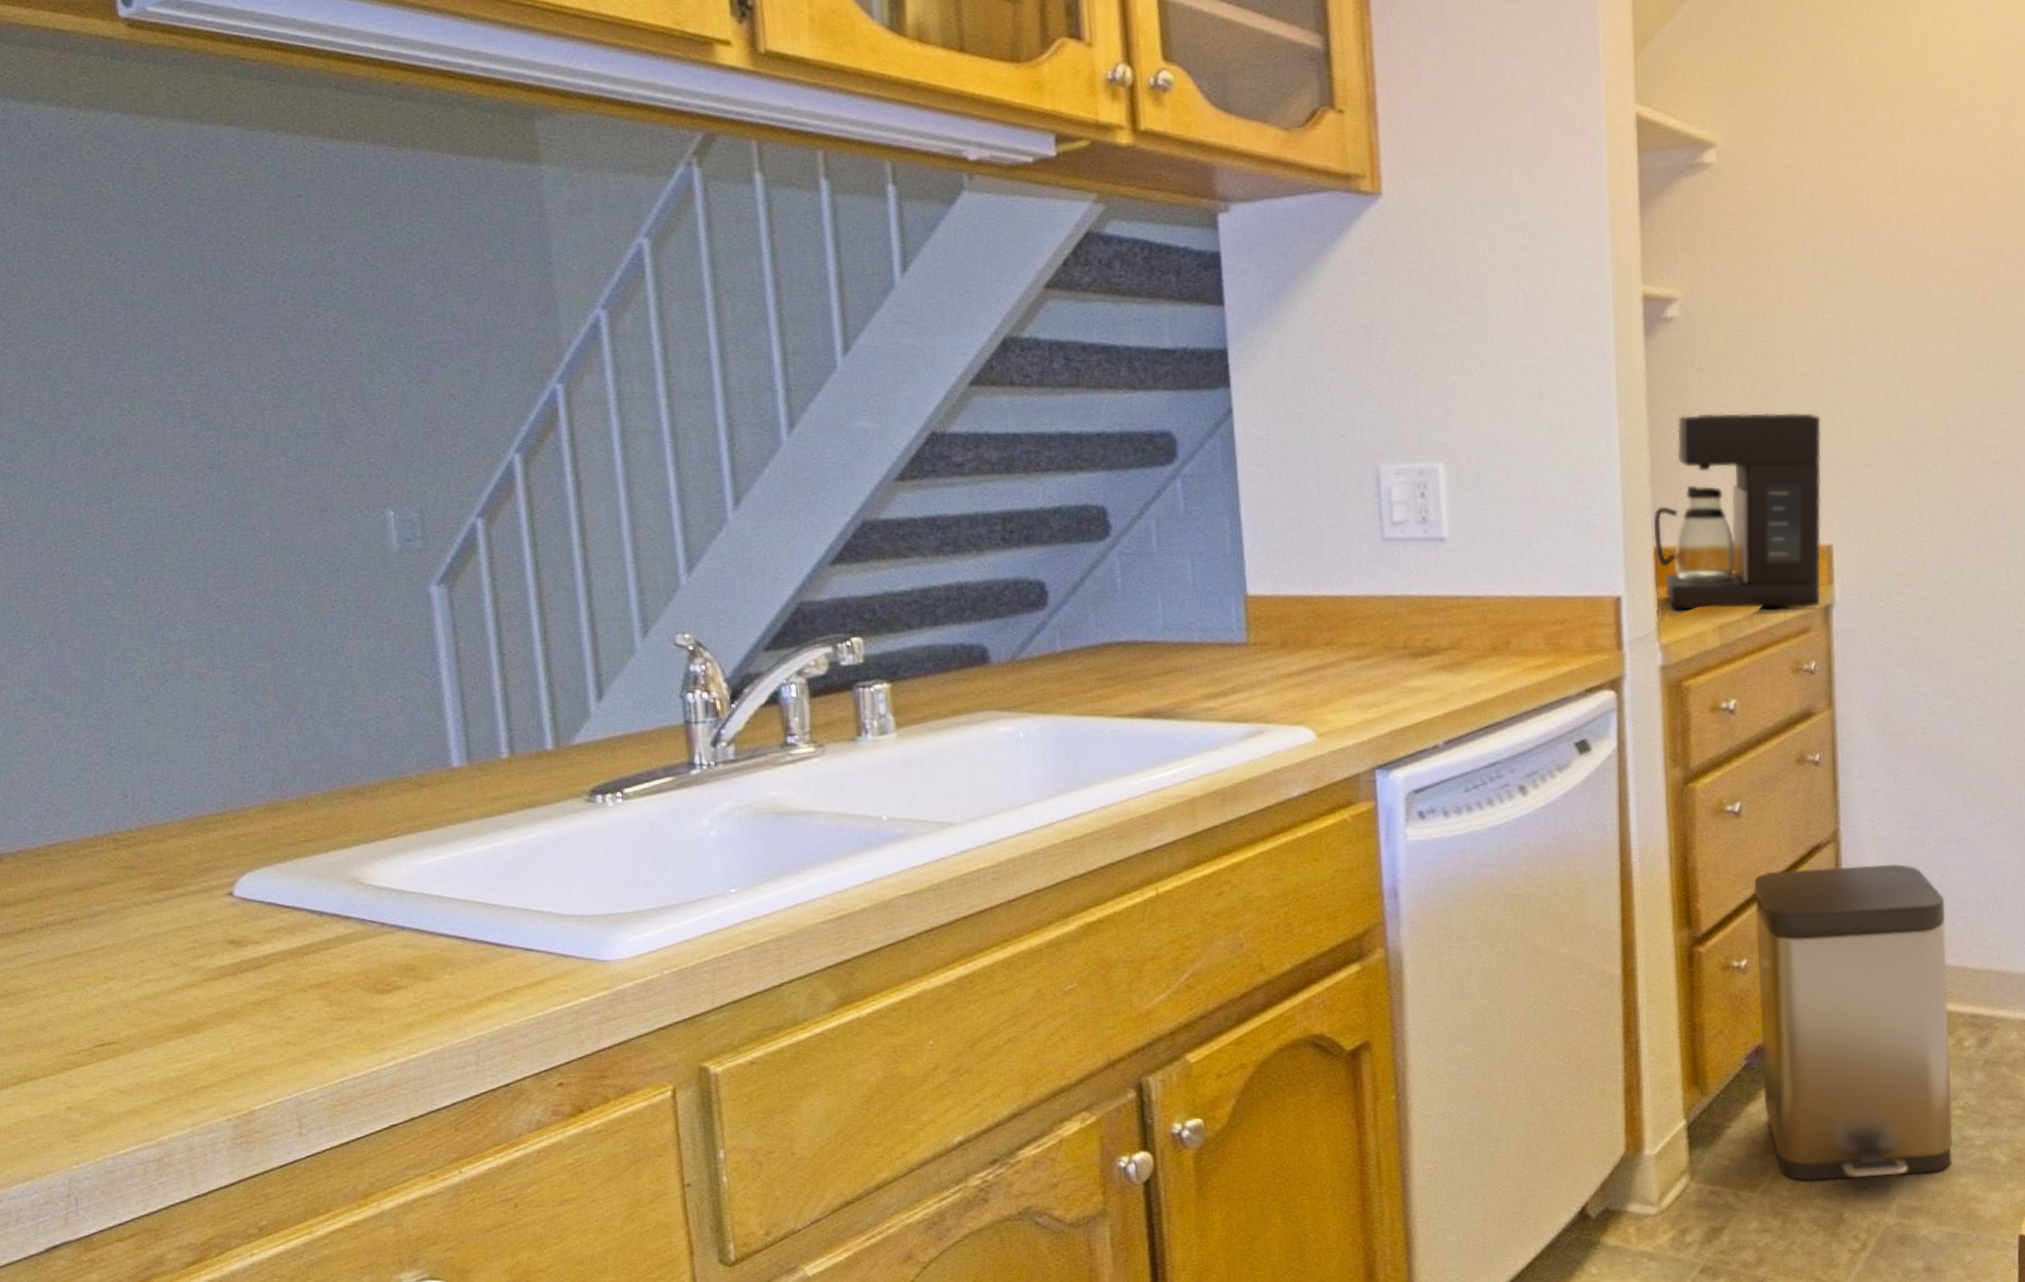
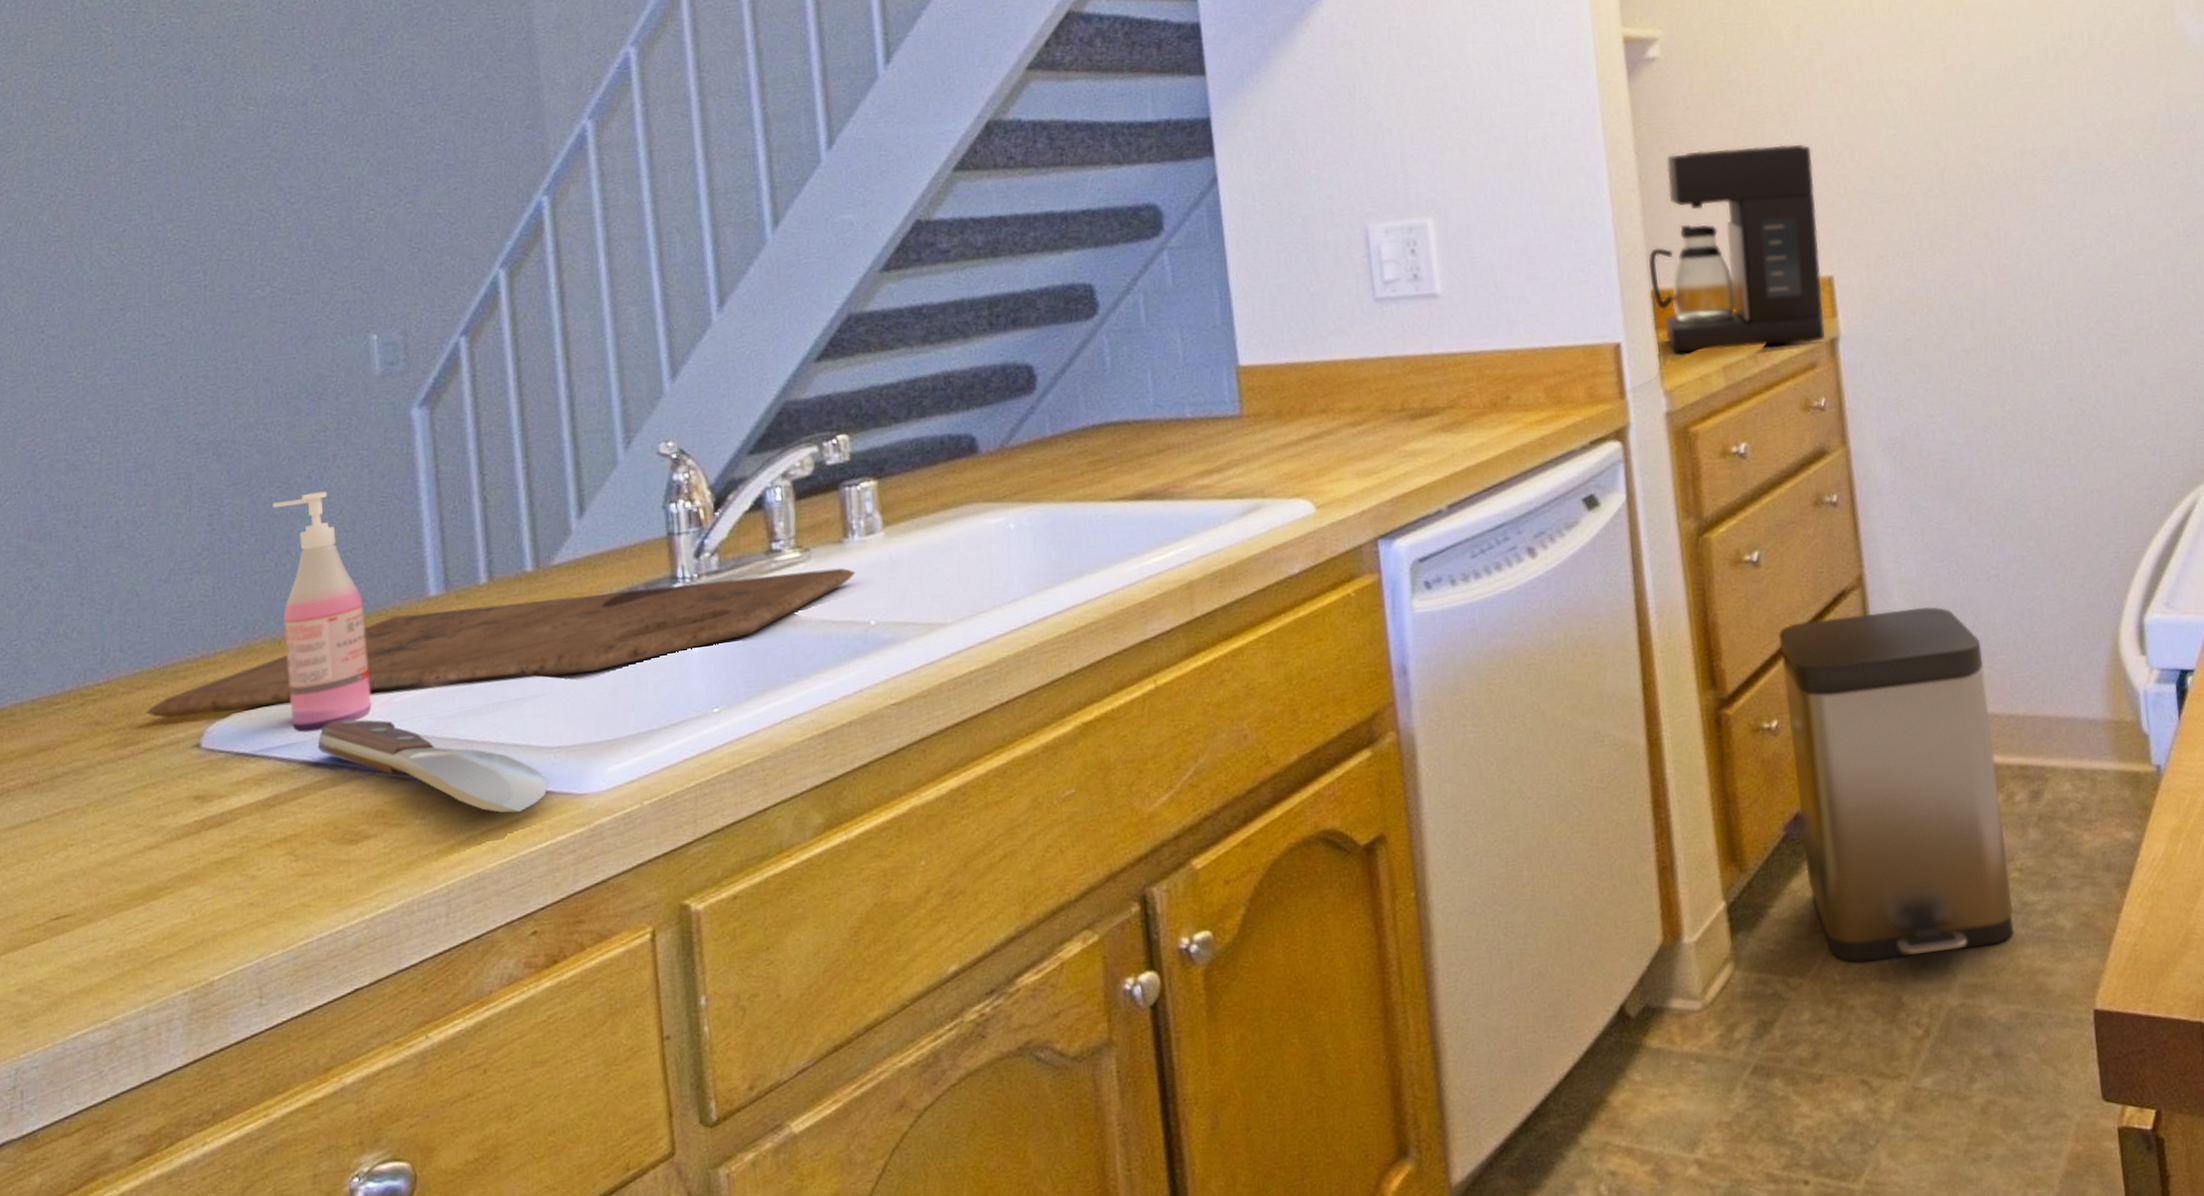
cutting board: none [178,764,869,867] -> present [146,568,856,719]
soap dispenser: none [295,660,399,889] -> present [273,491,372,733]
kitchen knife: none [347,879,572,974] -> present [317,719,549,813]

